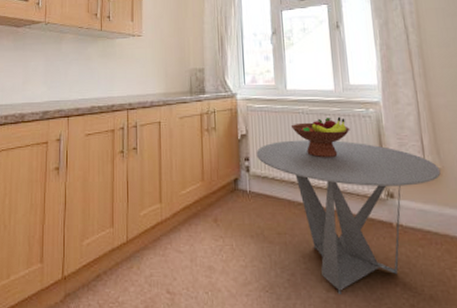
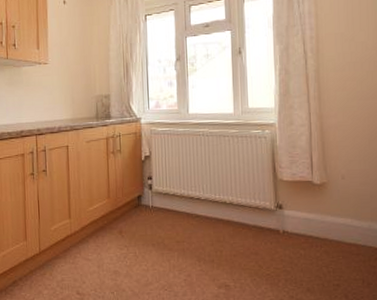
coffee table: present [256,140,441,294] -> none [158,159,326,290]
fruit bowl: present [290,116,350,158] -> none [191,138,246,176]

